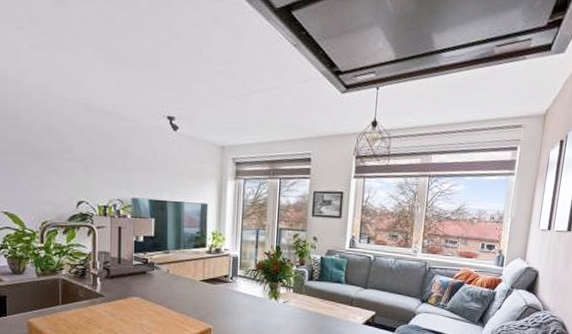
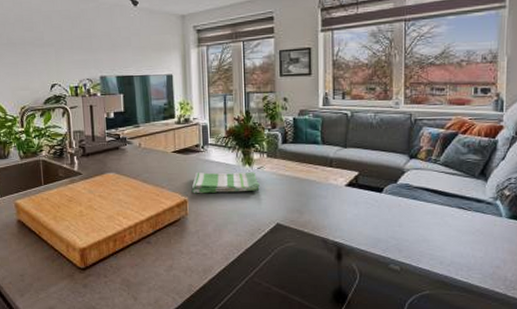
dish towel: none [218,303,285,324] -> present [192,172,261,194]

